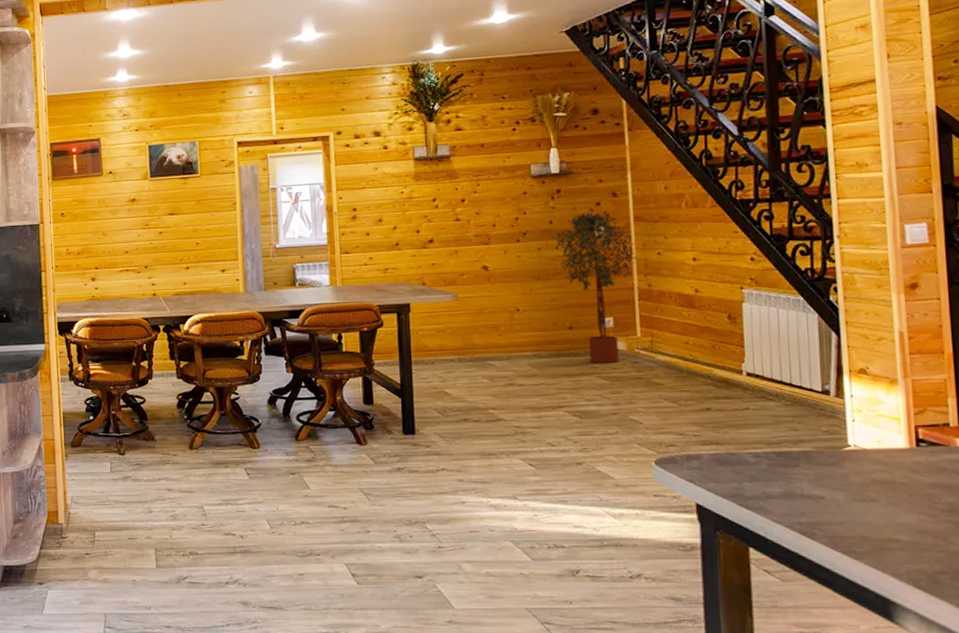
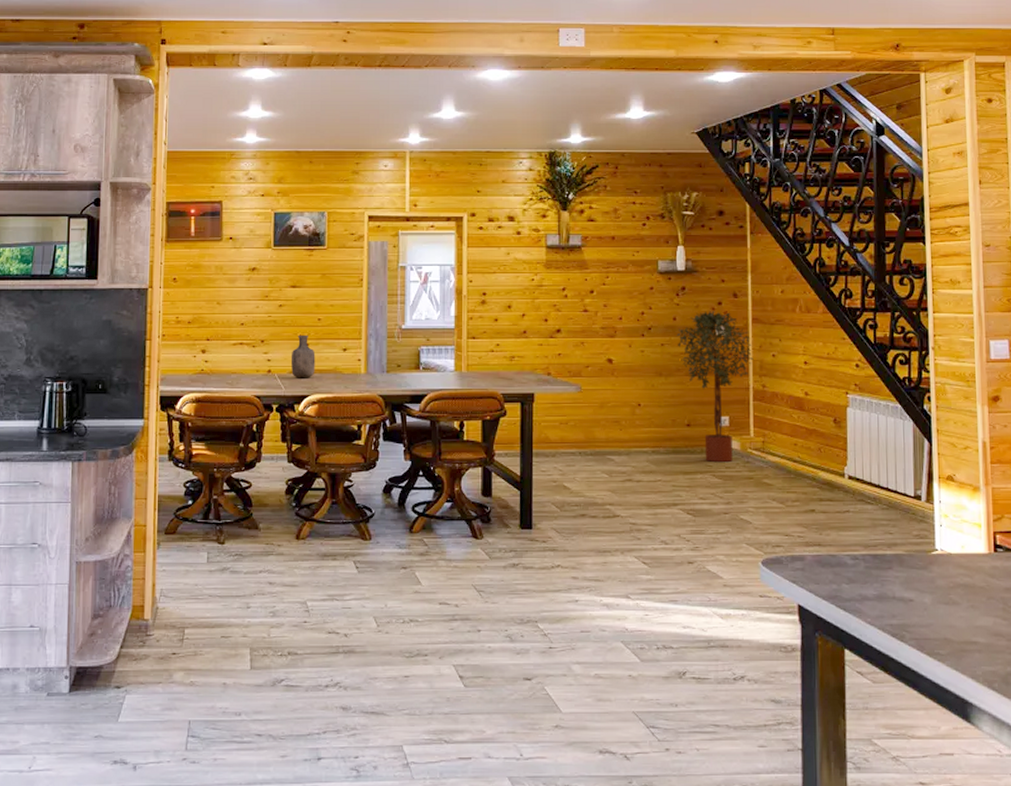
vase: none [173,258,197,301] -> present [290,334,316,380]

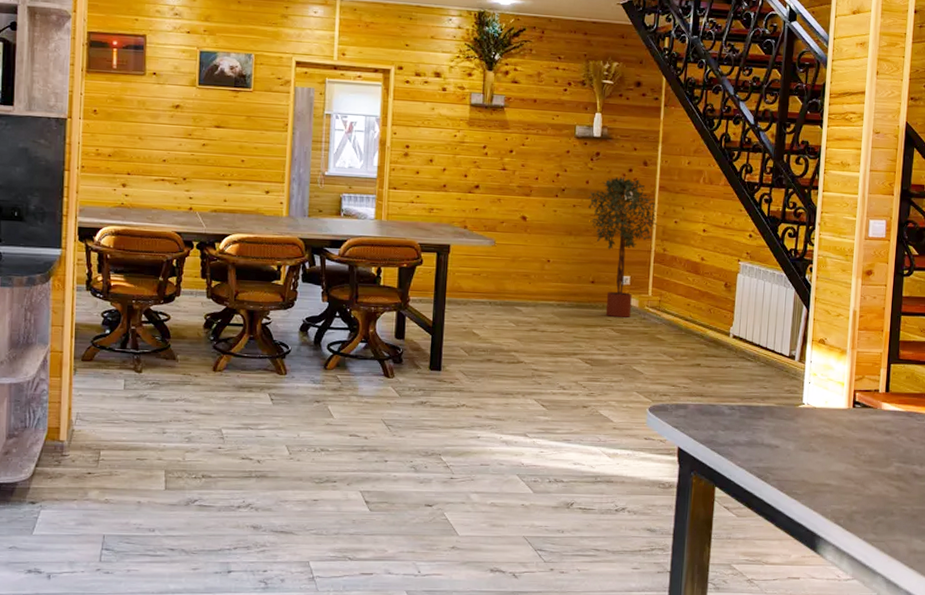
vase: present [290,334,316,380] -> none [212,175,238,219]

